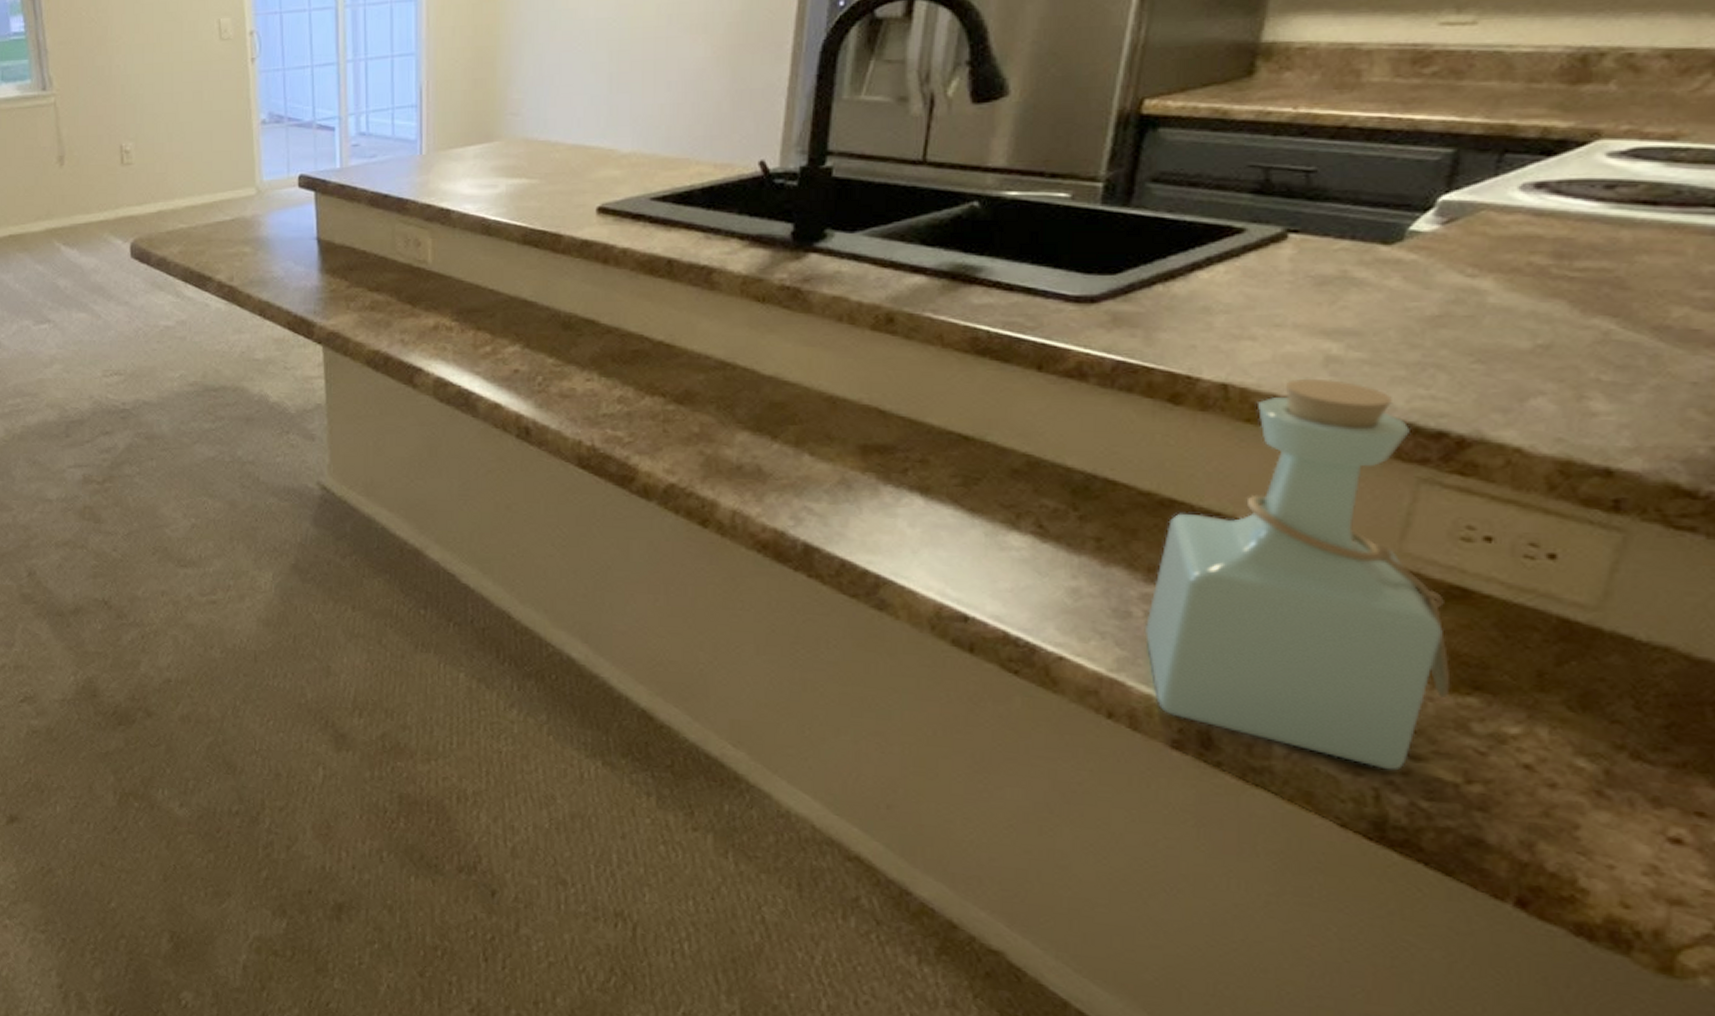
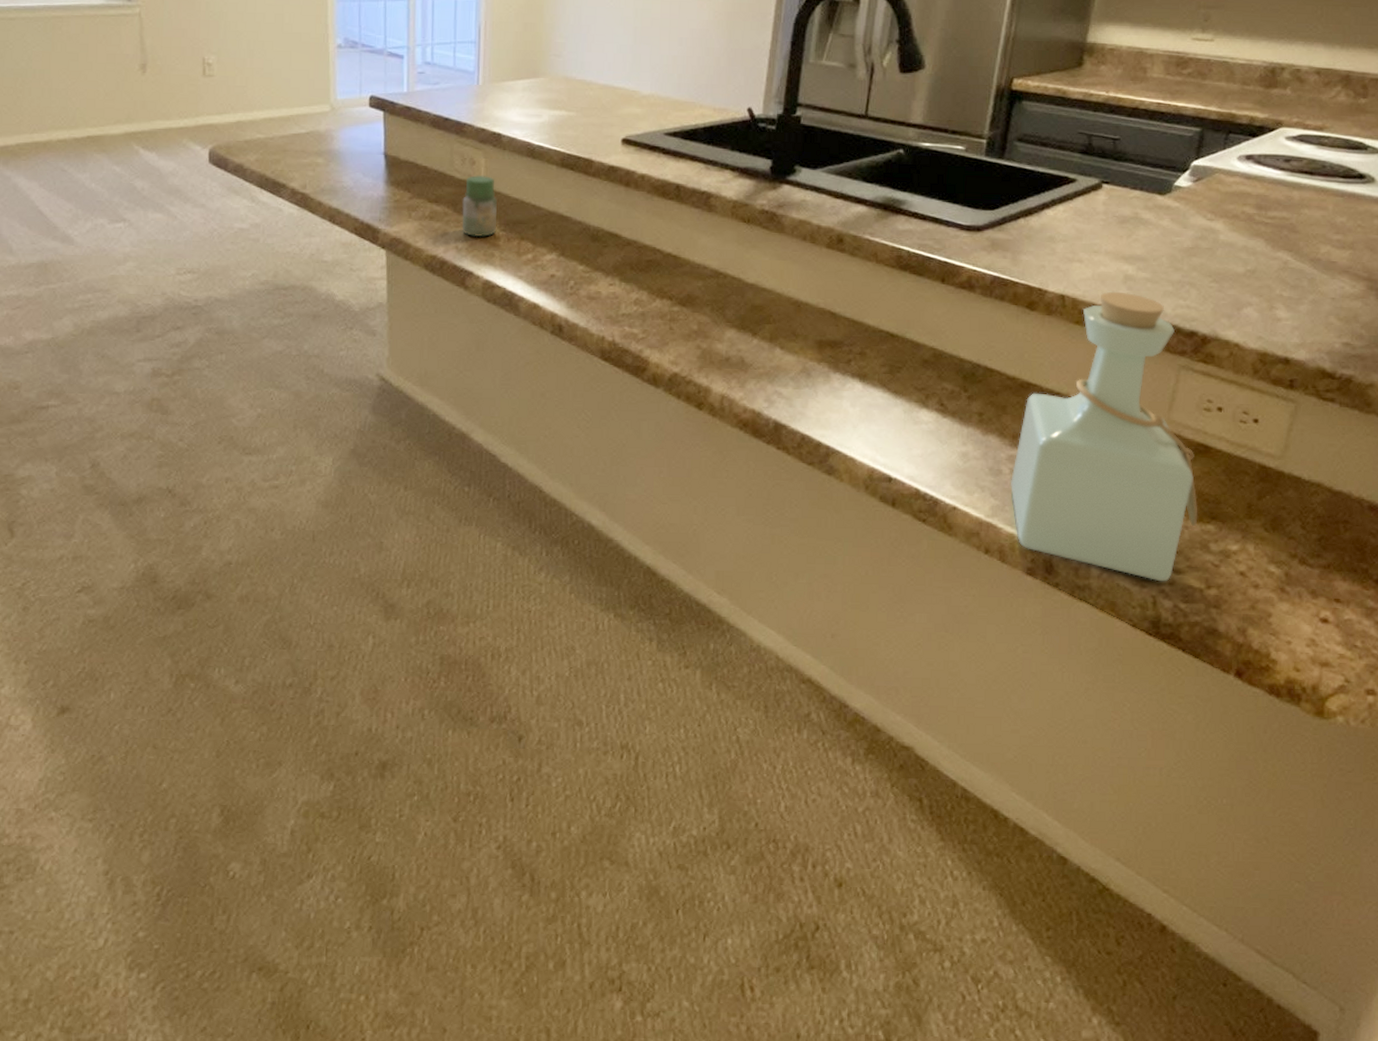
jar: none [407,257,447,329] -> present [462,174,497,238]

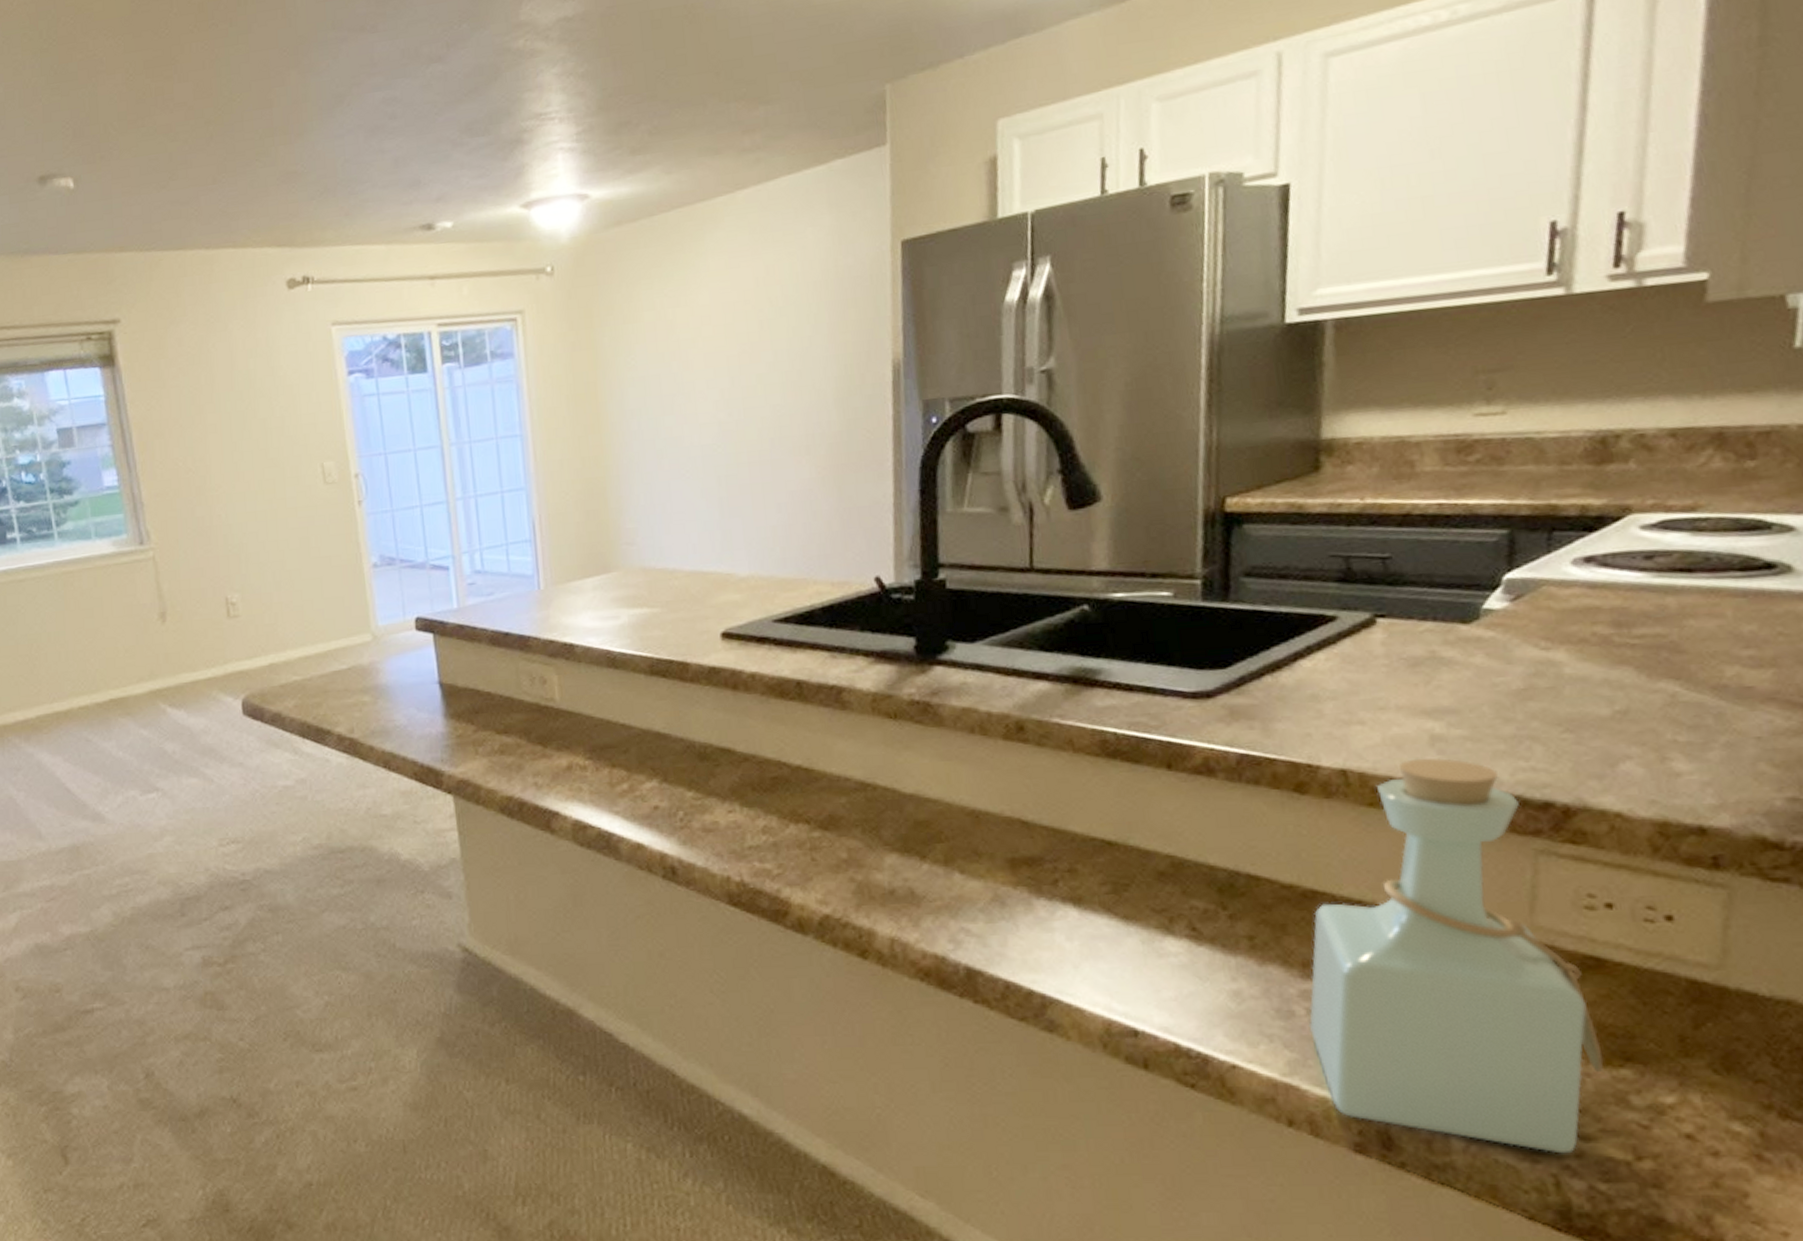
jar: present [462,174,497,238] -> none [536,694,581,770]

